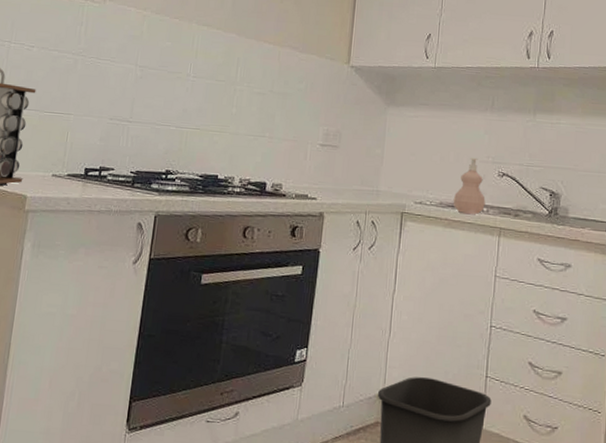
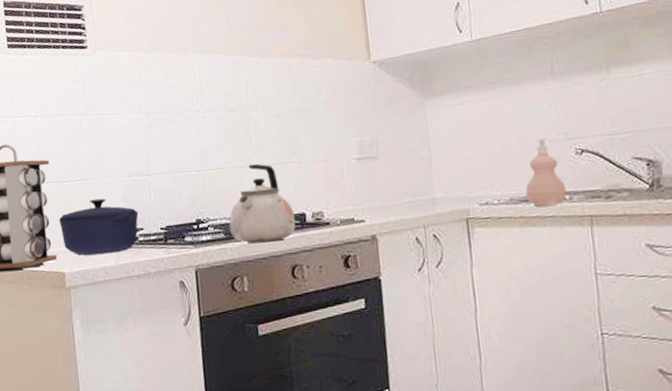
cooking pot: none [32,133,113,186] -> present [59,198,139,256]
kettle: none [194,131,257,203] -> present [228,163,296,244]

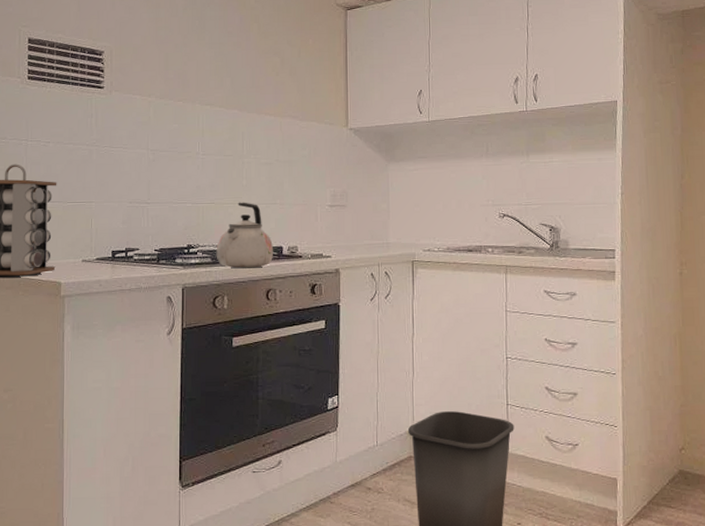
cooking pot: present [59,198,139,256] -> none [61,220,136,269]
soap bottle: present [525,137,567,207] -> none [459,202,490,256]

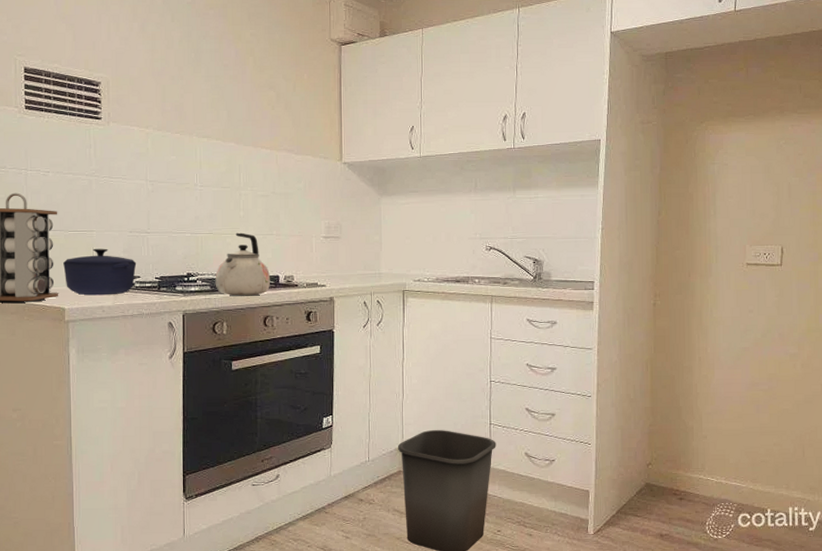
cooking pot: none [61,220,136,269] -> present [63,248,137,295]

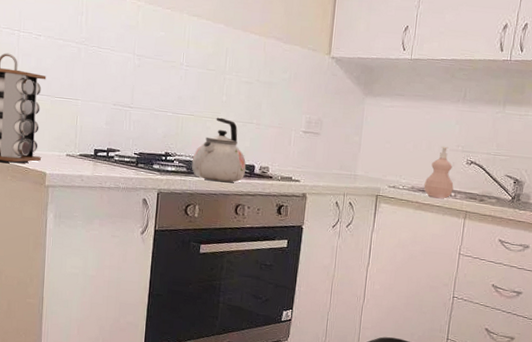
cooking pot: present [63,248,137,295] -> none [48,117,118,165]
soap bottle: none [447,235,477,287] -> present [423,146,454,199]

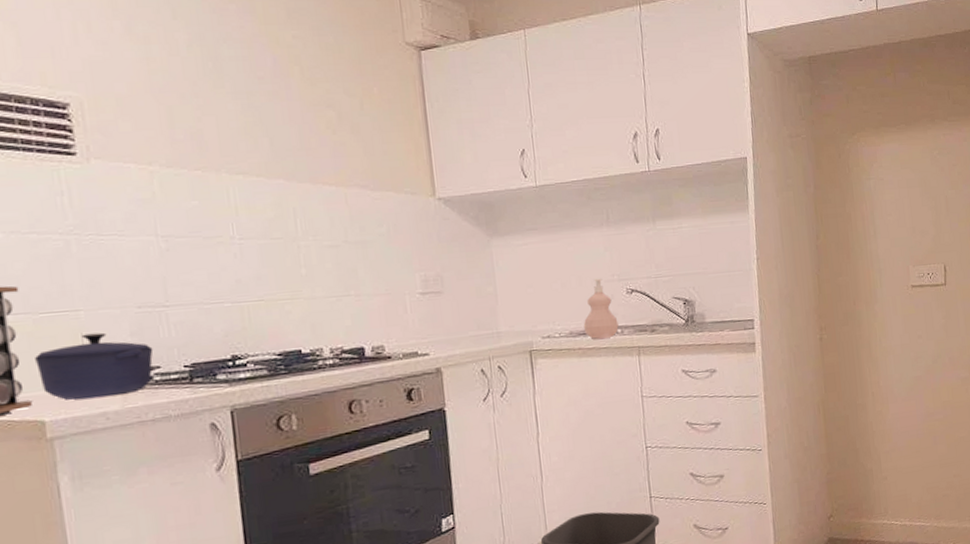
cooking pot: none [48,117,118,165] -> present [35,332,154,400]
kettle: present [191,117,247,183] -> none [273,296,354,380]

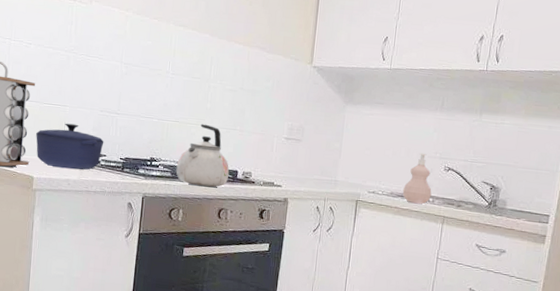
kettle: none [273,296,354,380] -> present [175,124,230,188]

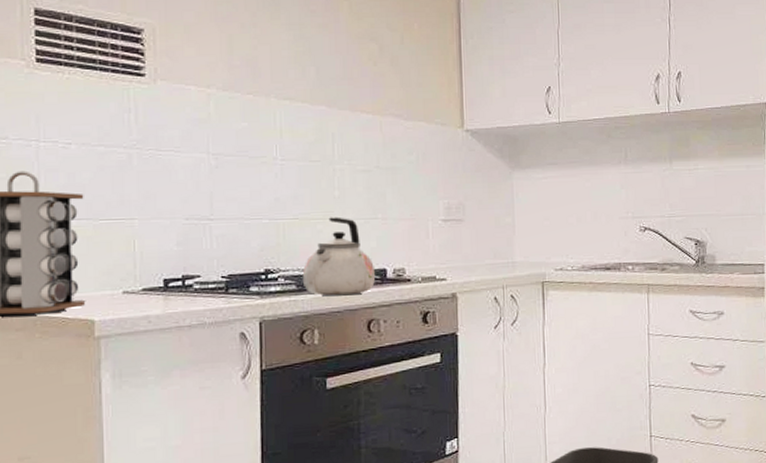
cooking pot: present [36,123,104,170] -> none [92,241,196,302]
soap bottle: present [402,153,432,205] -> none [595,214,630,275]

